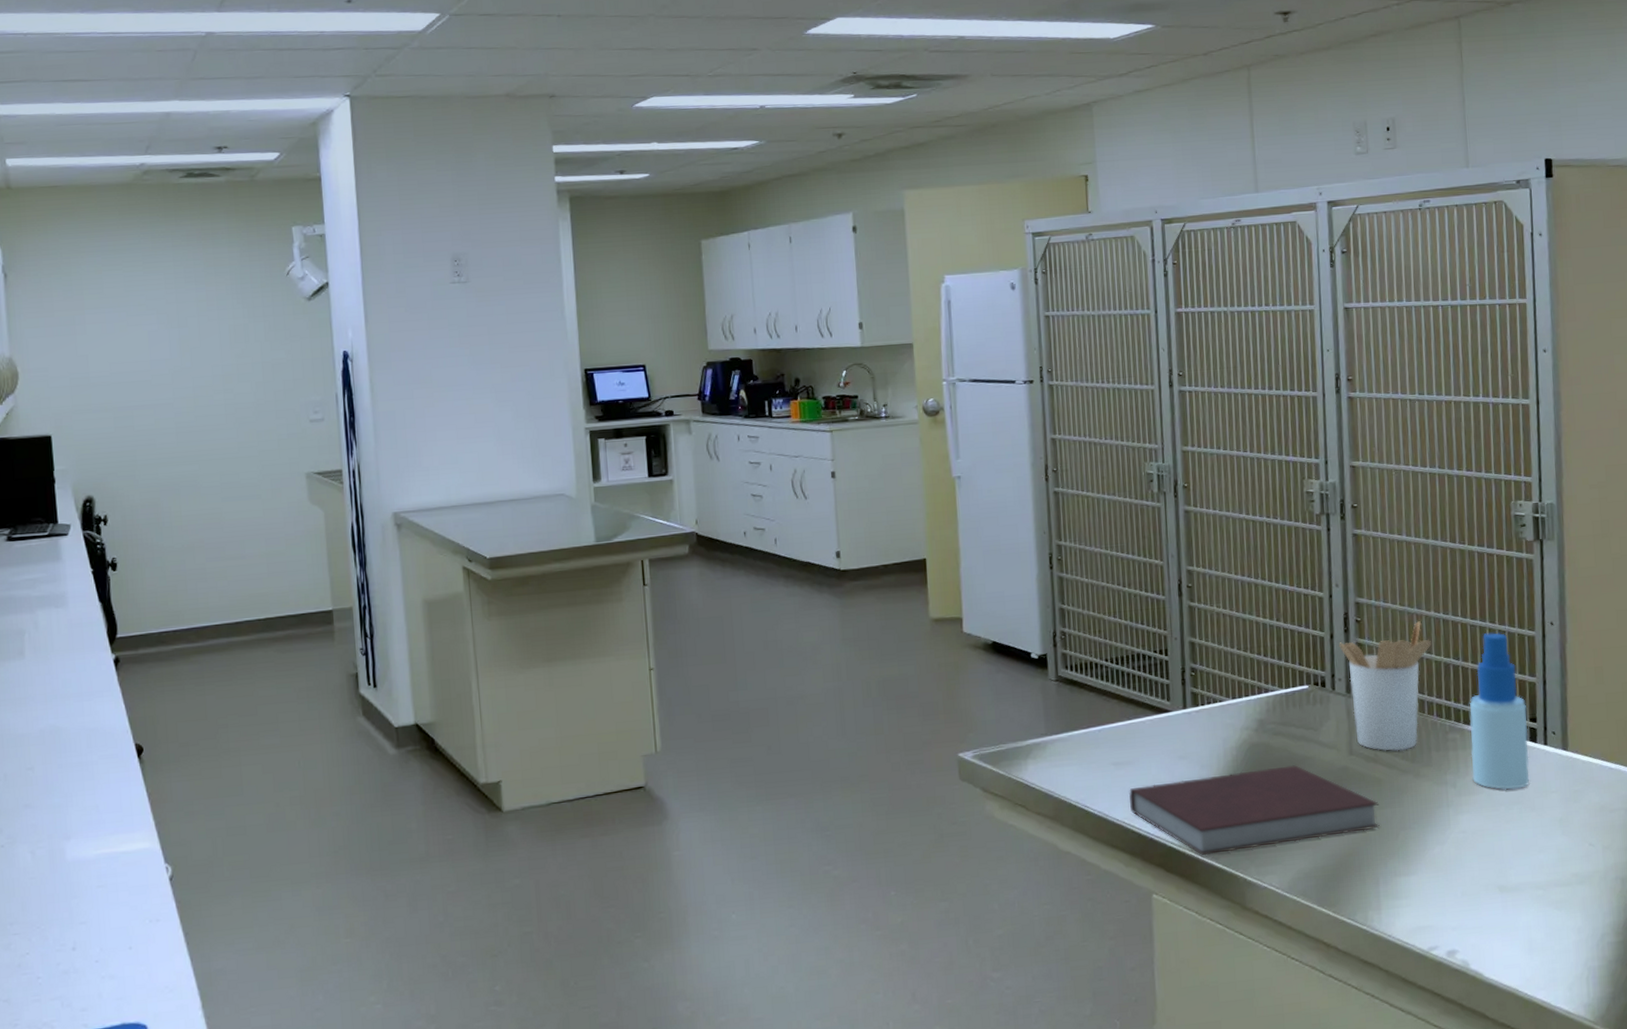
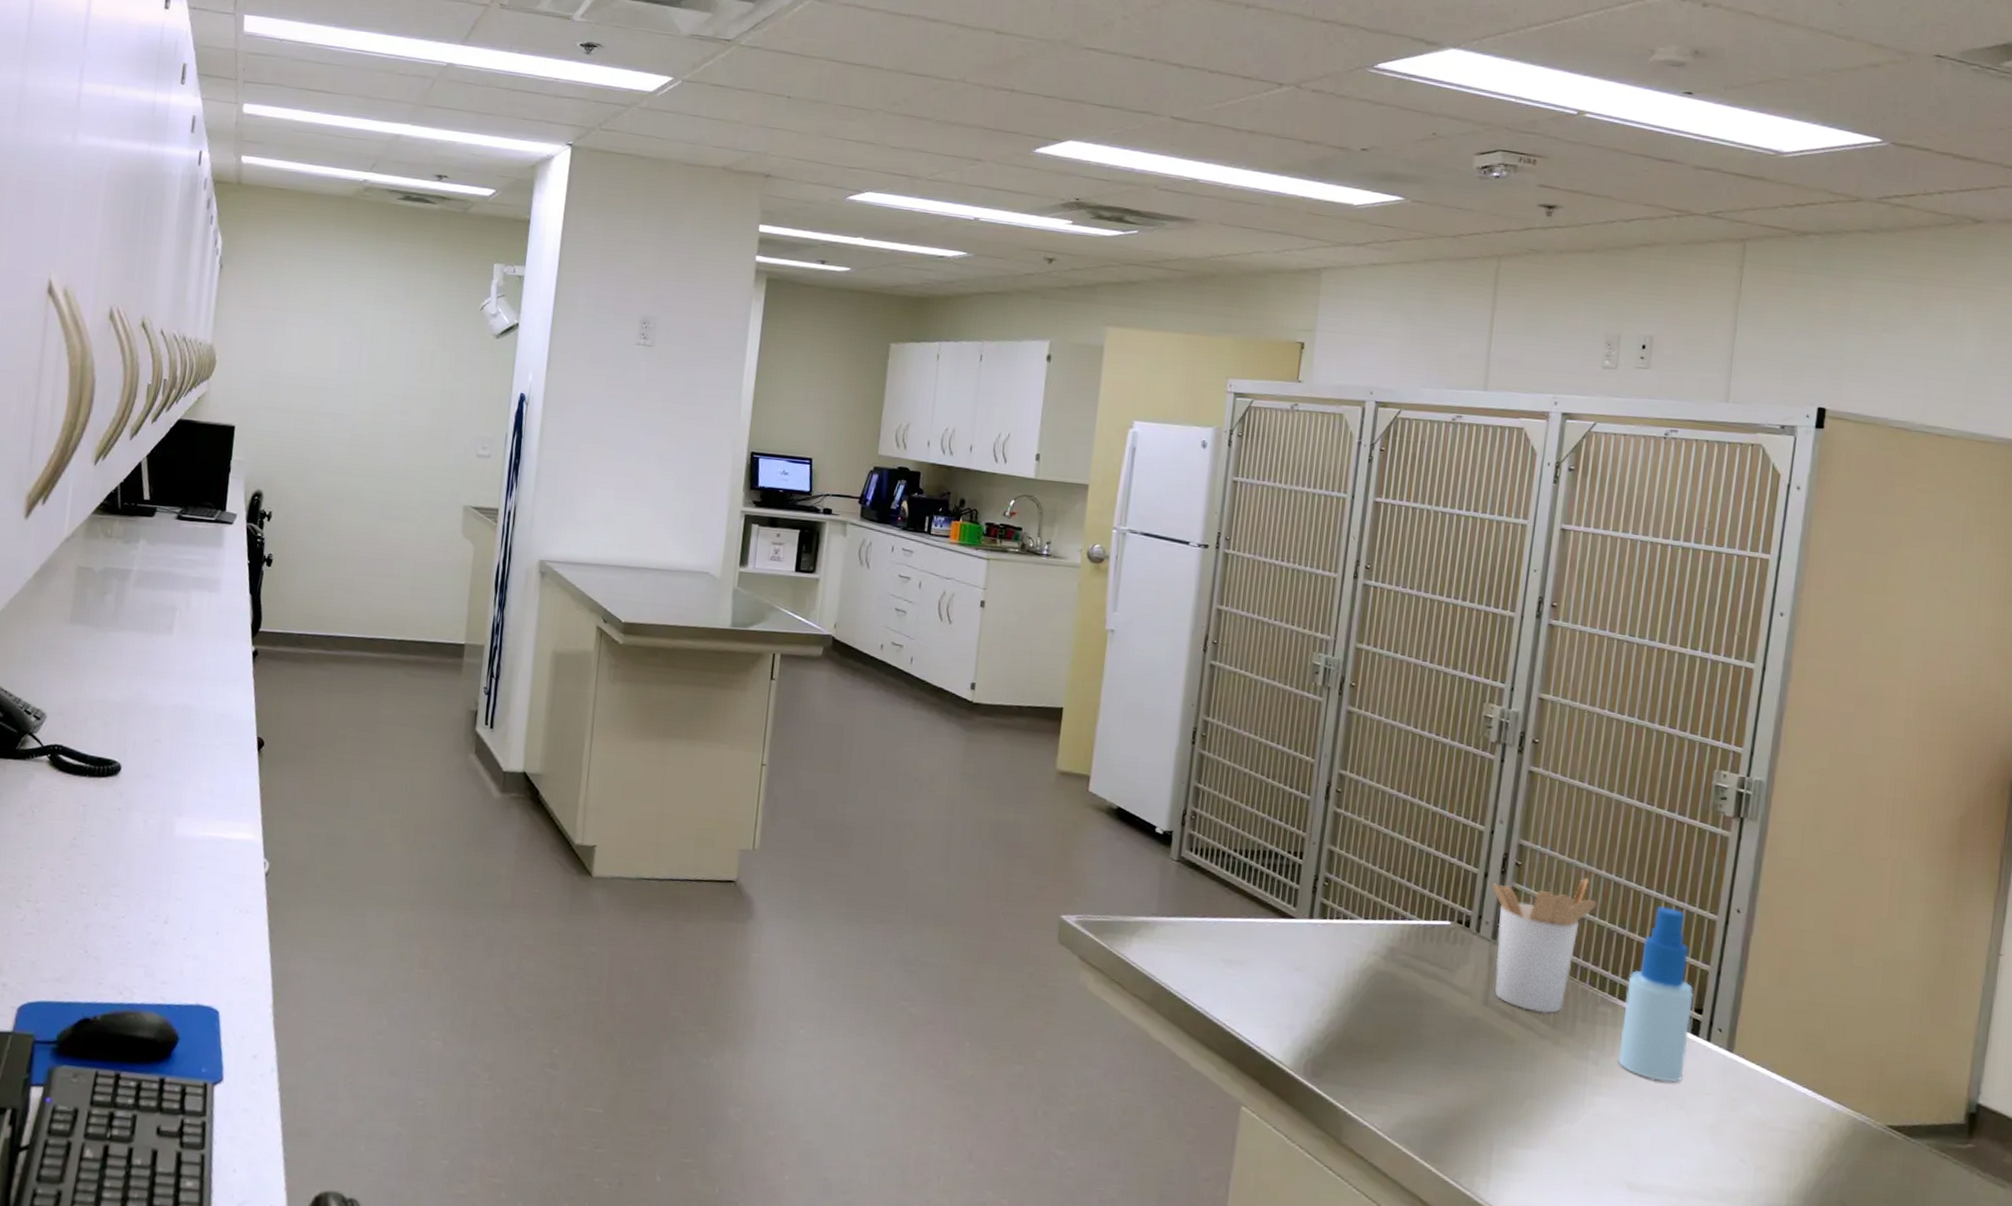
notebook: present [1129,765,1380,856] -> none [1233,990,1508,1091]

